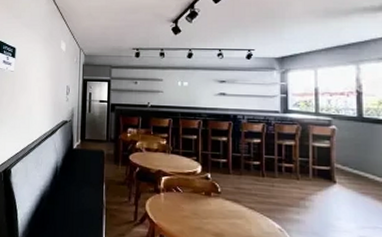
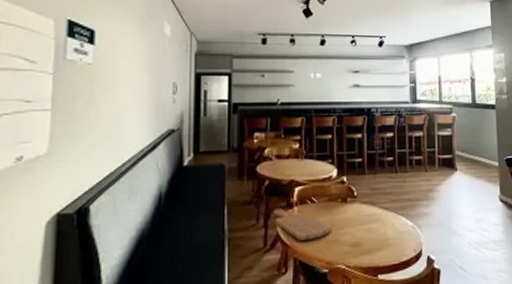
cutting board: none [143,192,196,223] -> present [274,208,332,241]

